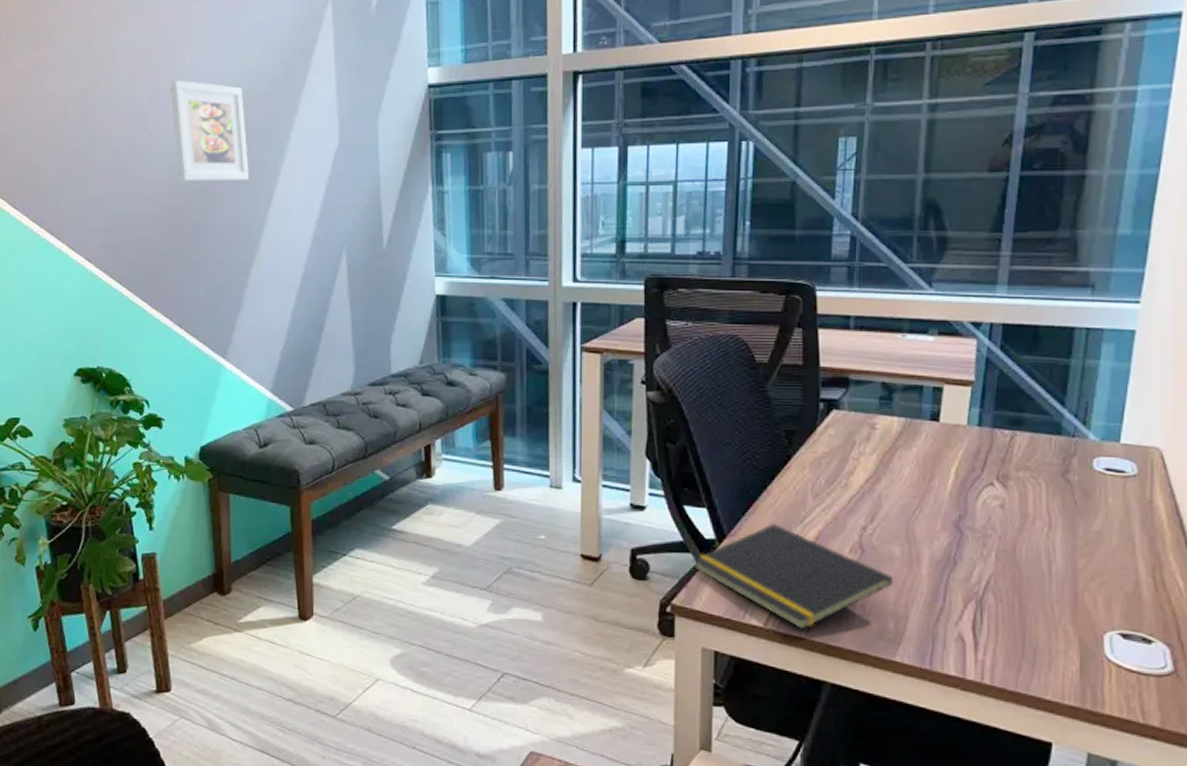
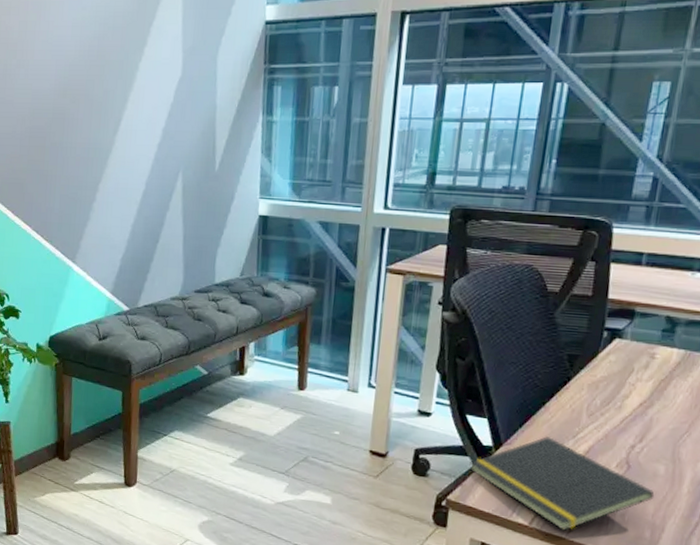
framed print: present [170,80,249,182] -> none [36,12,102,106]

